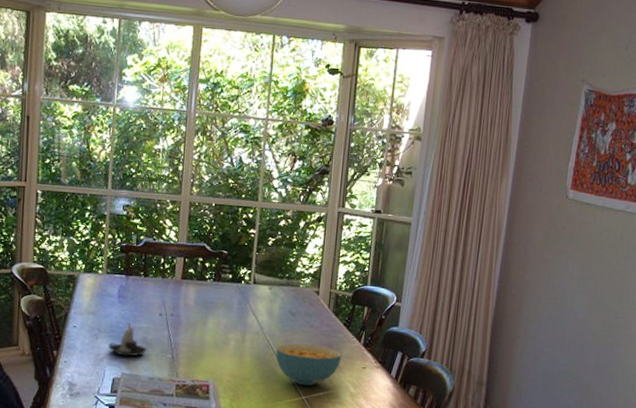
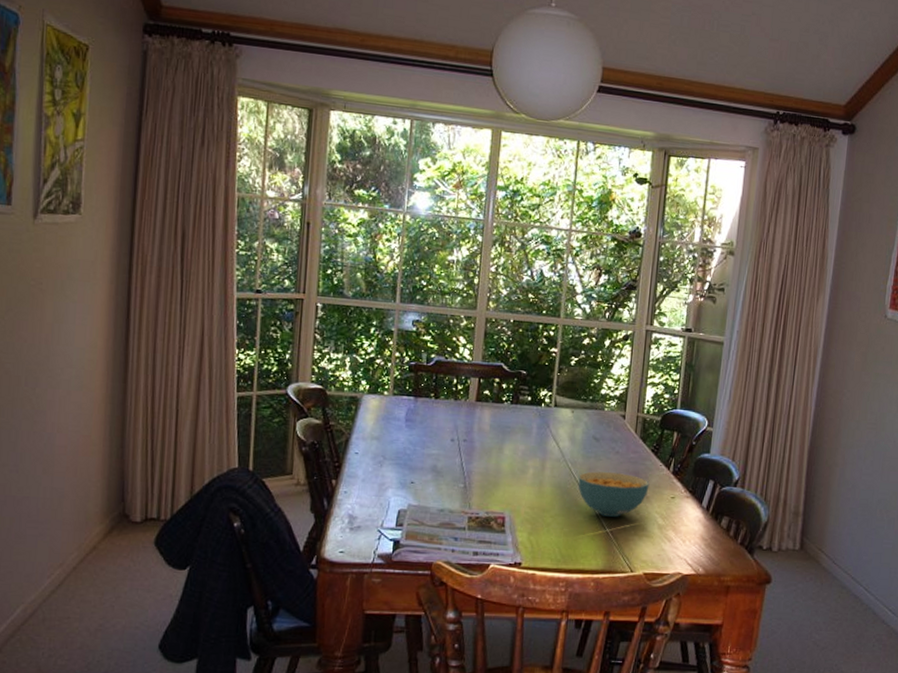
candle: present [109,321,148,357] -> none [394,448,438,486]

